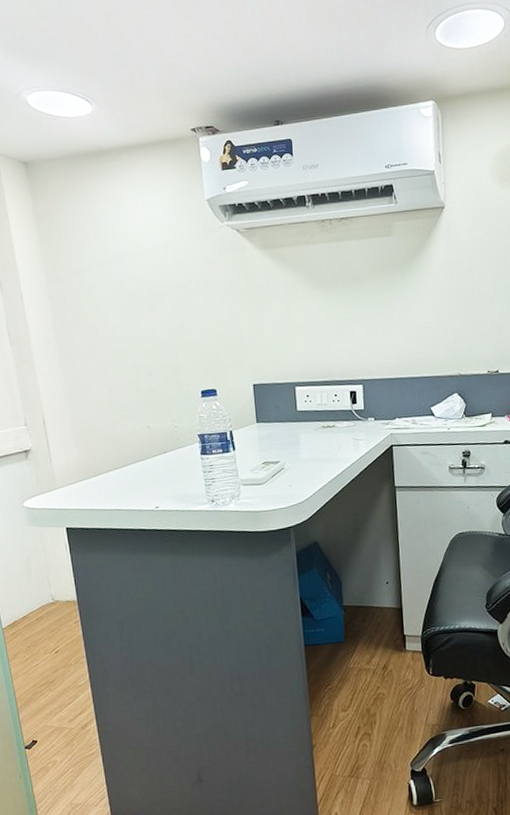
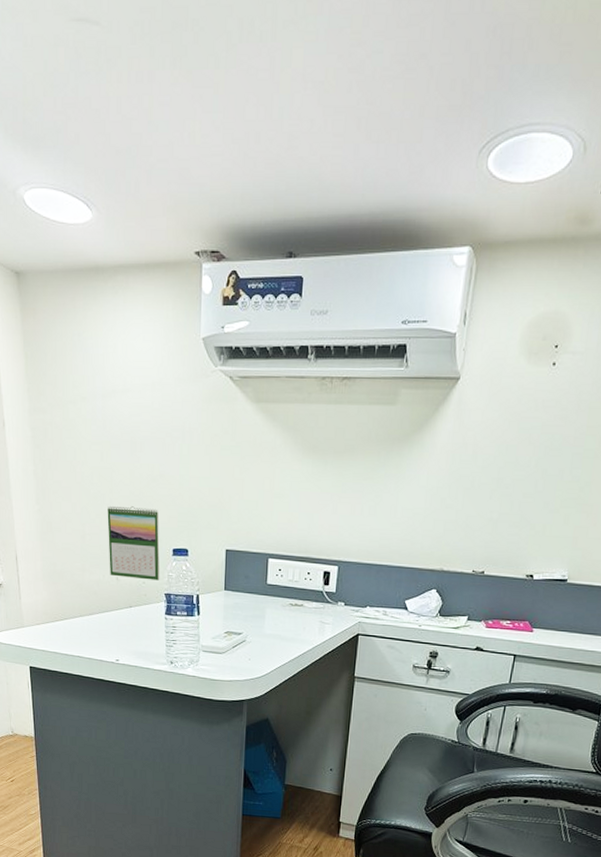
calendar: none [132,356,192,425] -> present [107,506,160,581]

